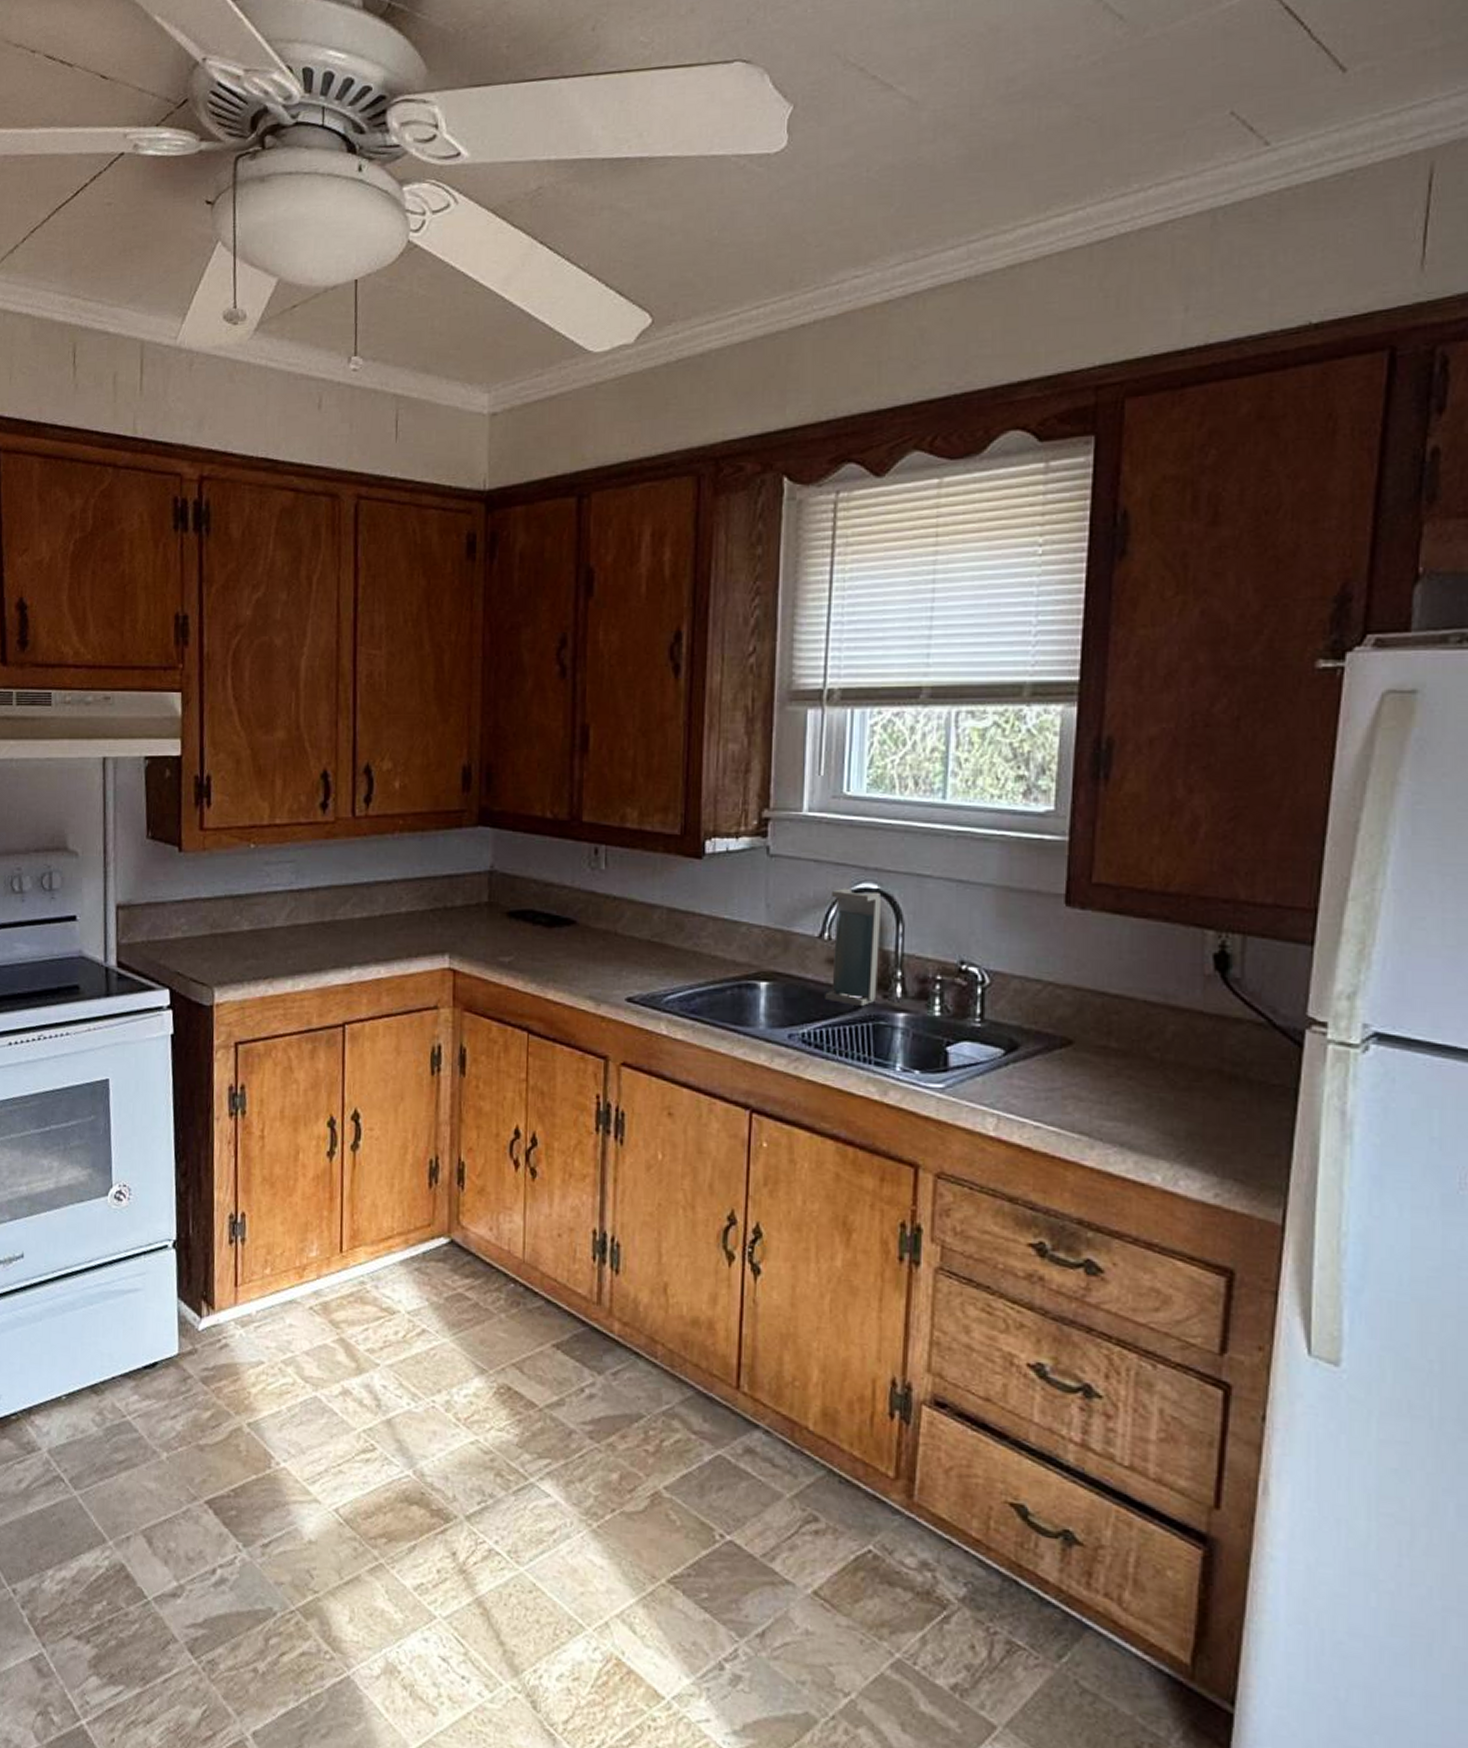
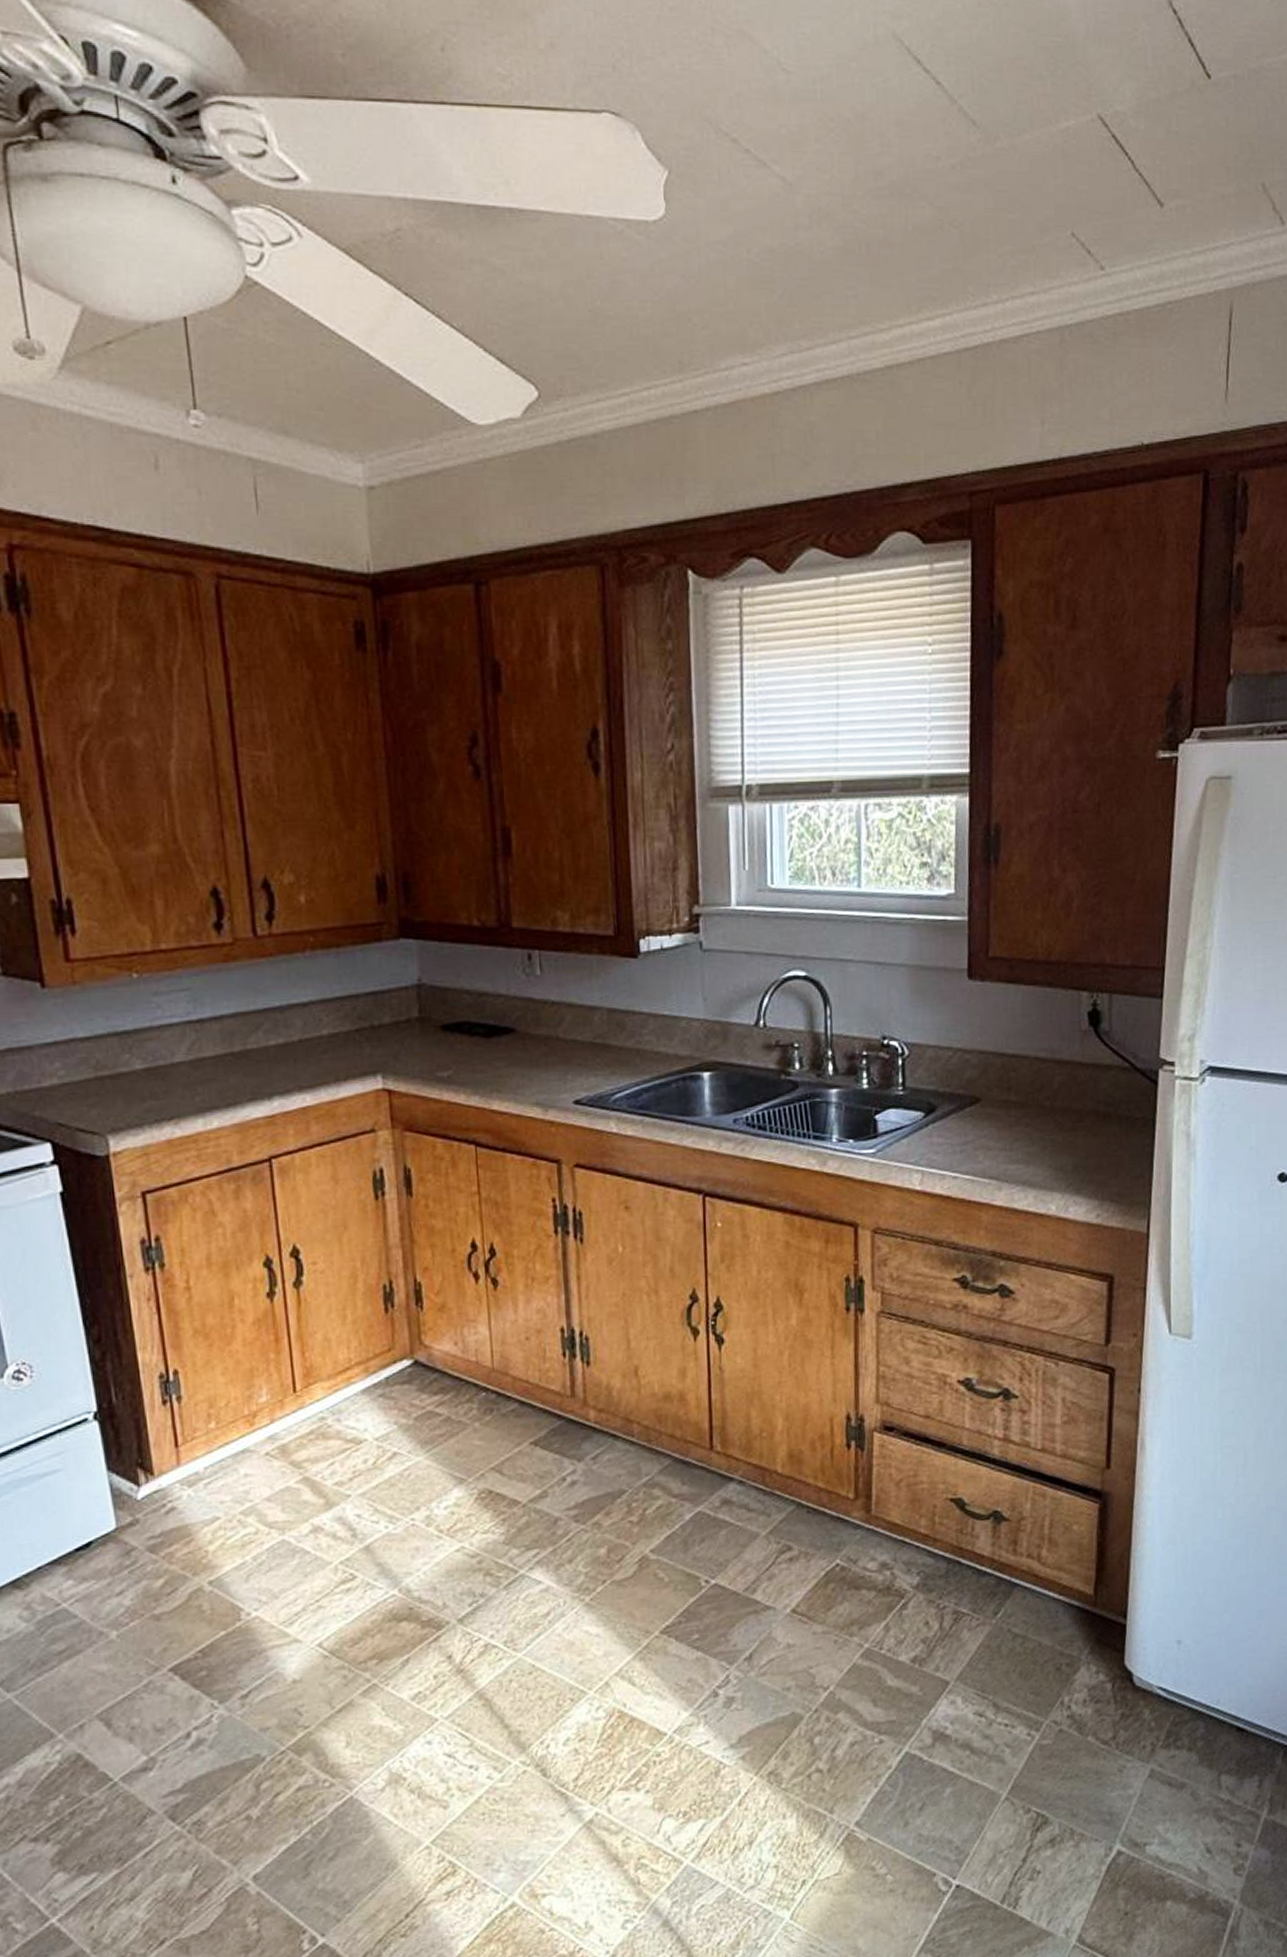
soap dispenser: present [825,887,882,1007] -> none [764,976,811,1087]

